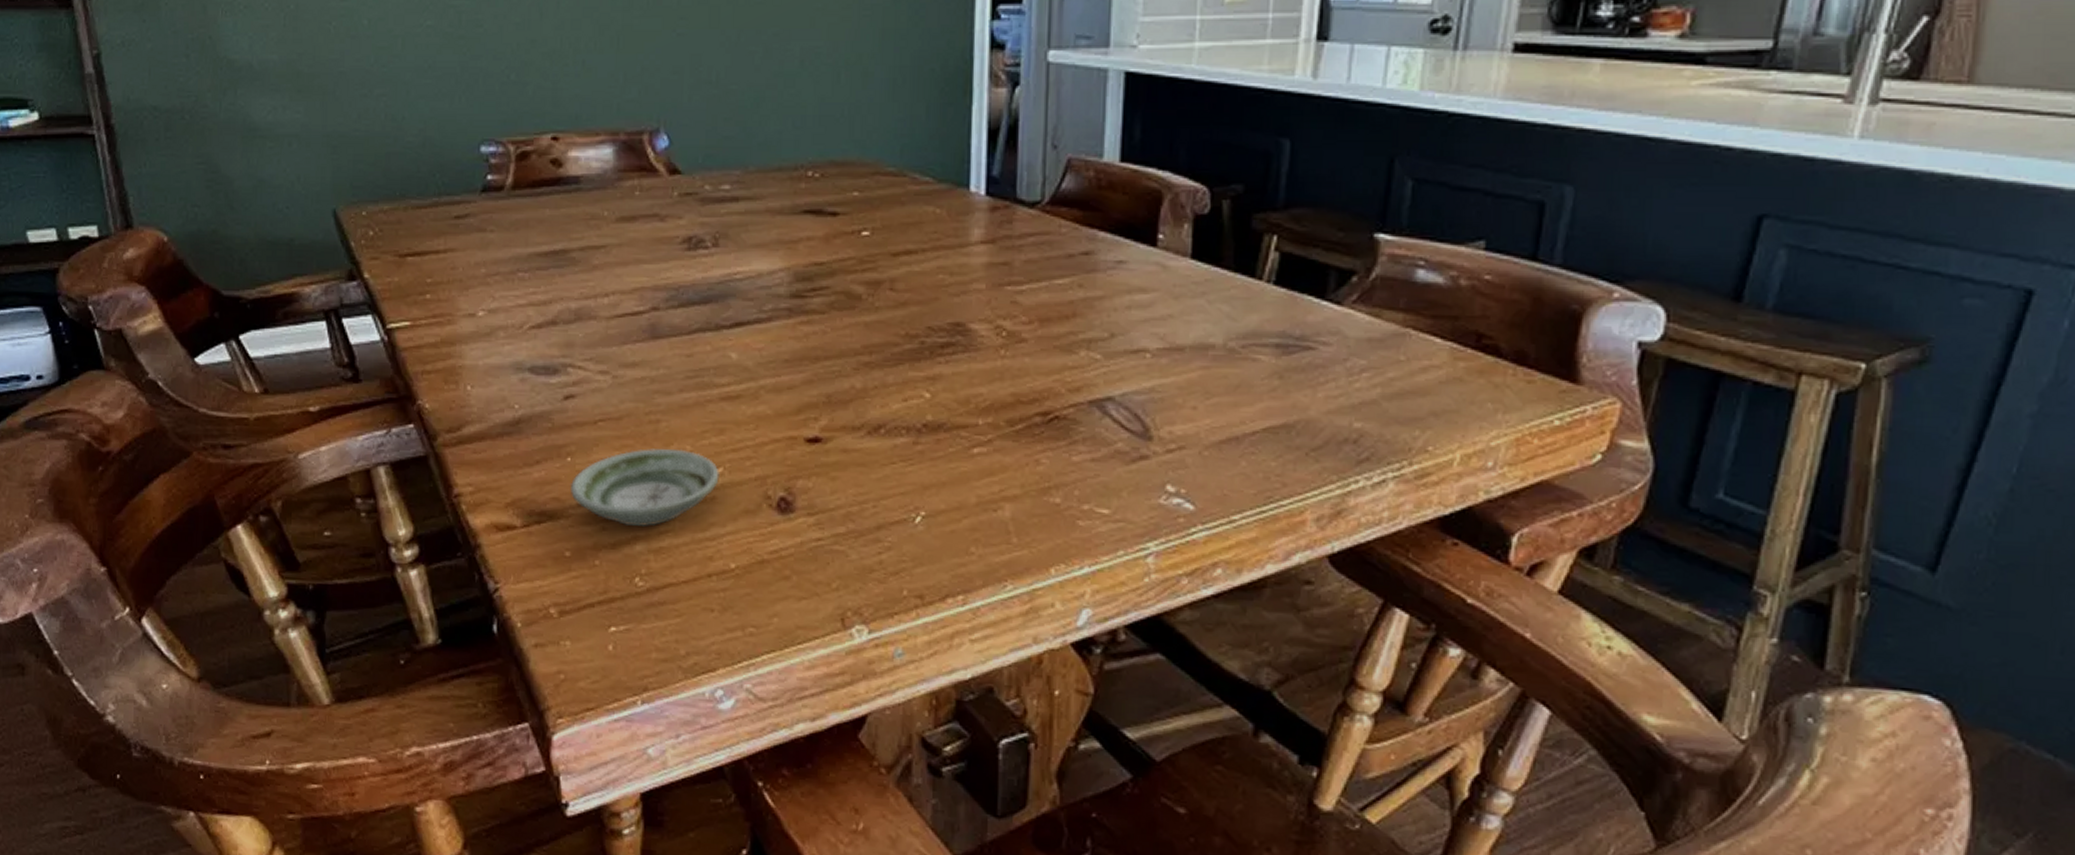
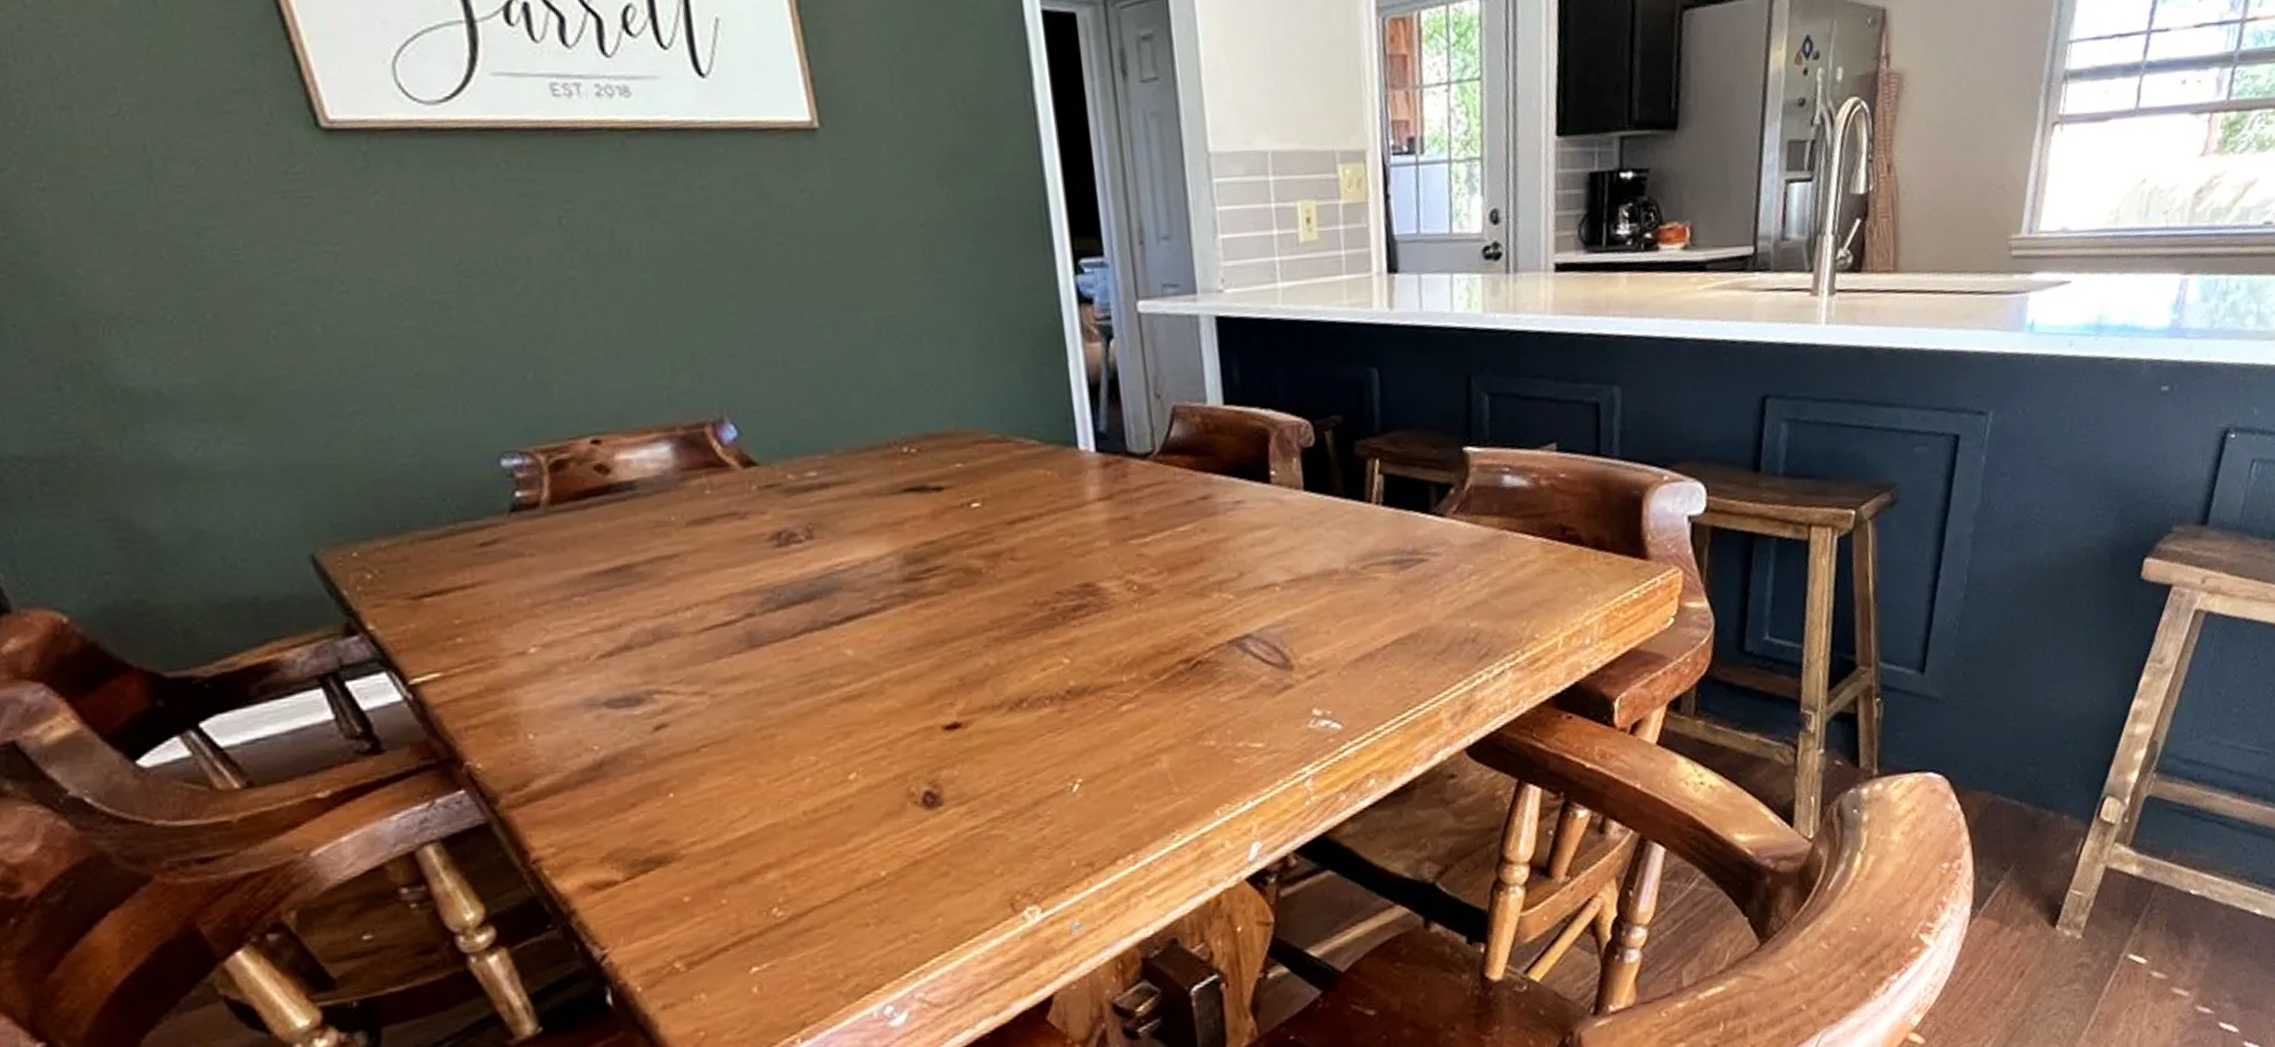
saucer: present [570,449,719,526] -> none [677,761,854,855]

